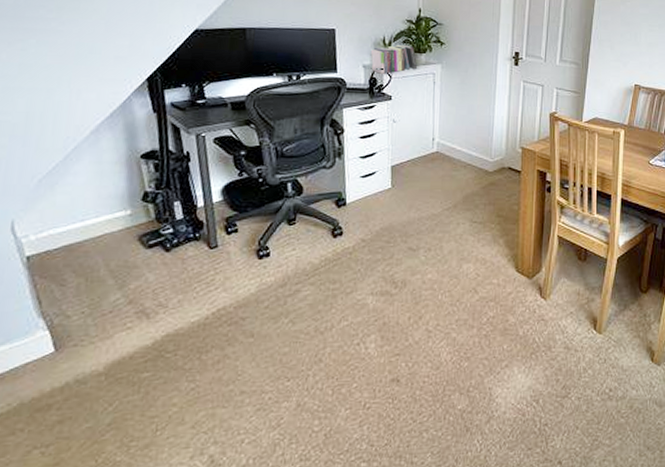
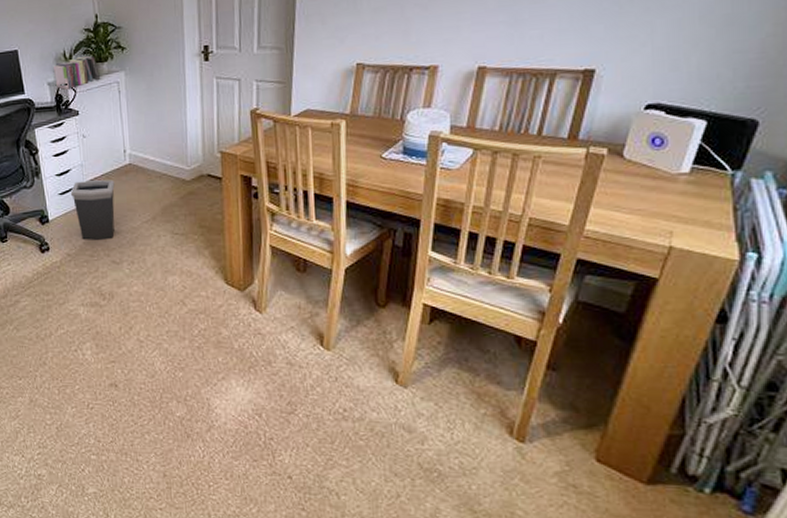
trash bin: none [374,164,420,226] -> present [71,179,115,240]

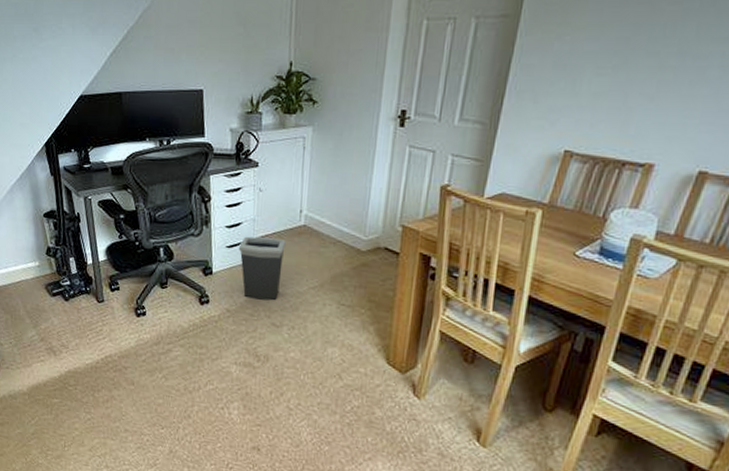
books: present [54,55,100,90] -> none [238,104,286,138]

